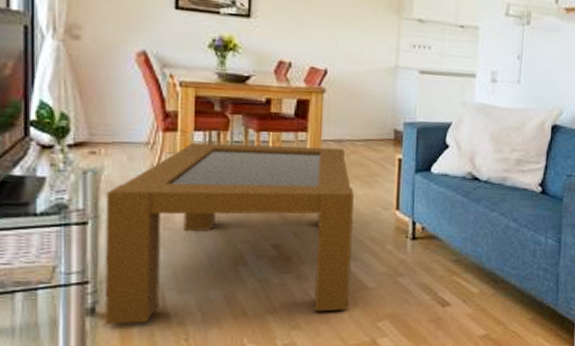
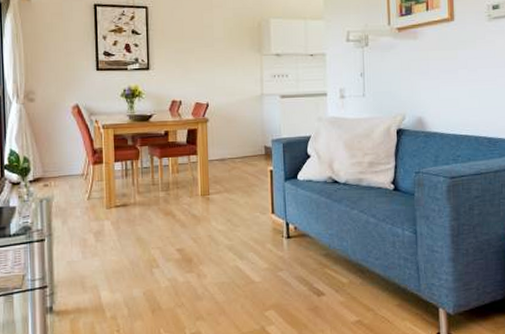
coffee table: present [105,142,354,324] -> none [56,165,240,320]

